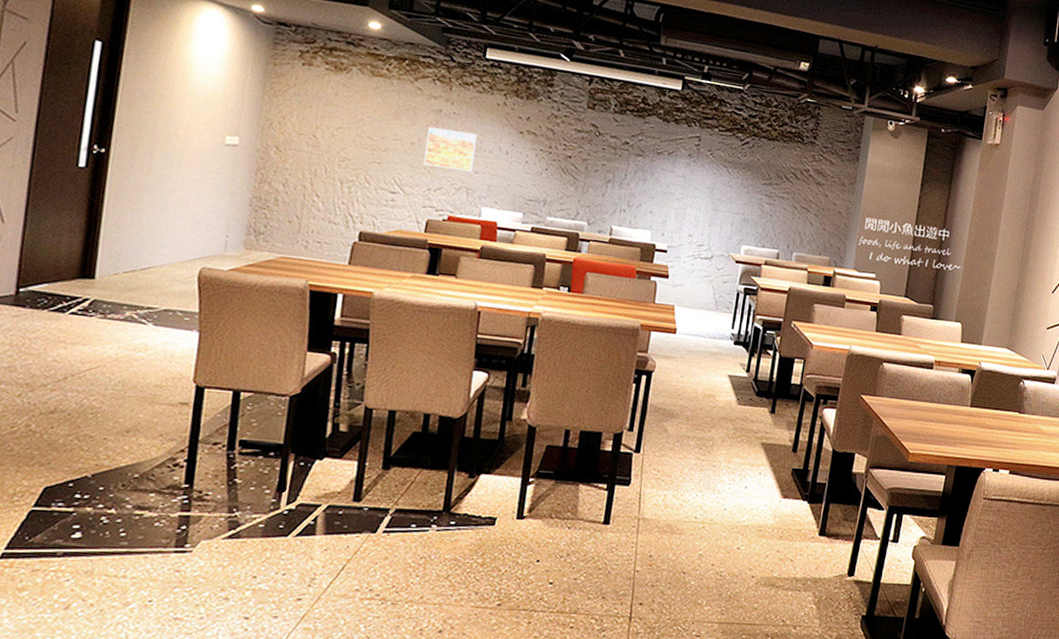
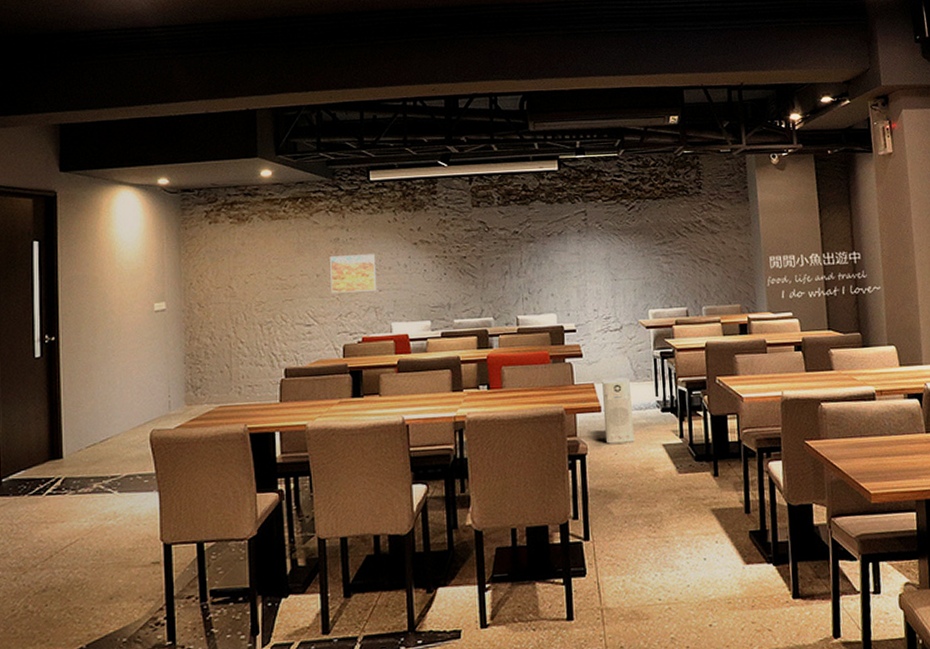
air purifier: none [674,303,711,368] -> present [602,377,634,444]

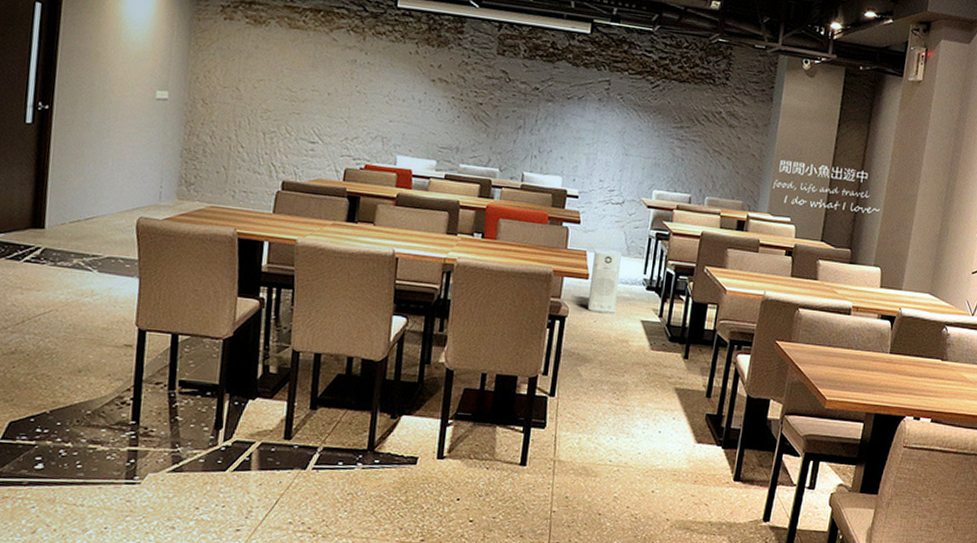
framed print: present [330,254,377,294] -> none [340,77,390,120]

